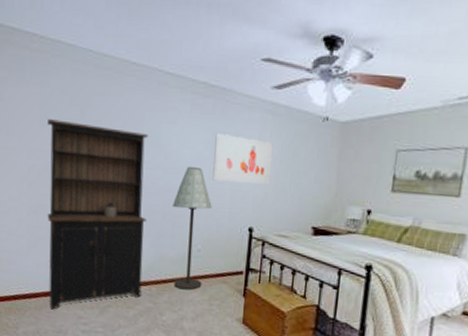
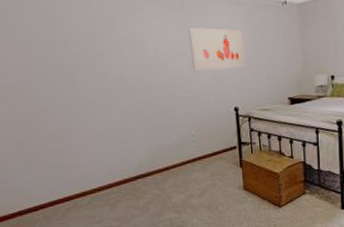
bookshelf: present [47,119,148,310] -> none [14,35,148,216]
floor lamp: present [172,166,212,291] -> none [160,61,202,173]

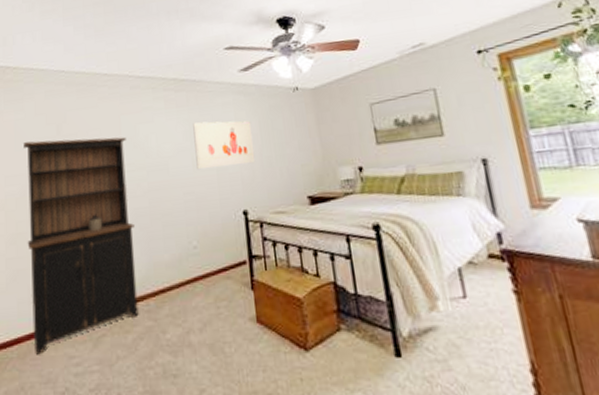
bookshelf: none [14,35,148,216] -> present [23,137,139,355]

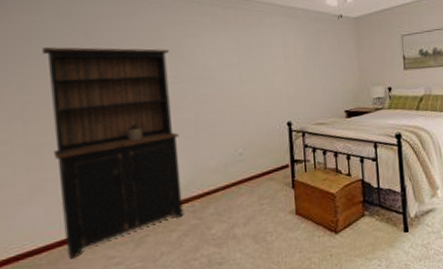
wall art: present [193,120,256,170] -> none [241,39,301,85]

